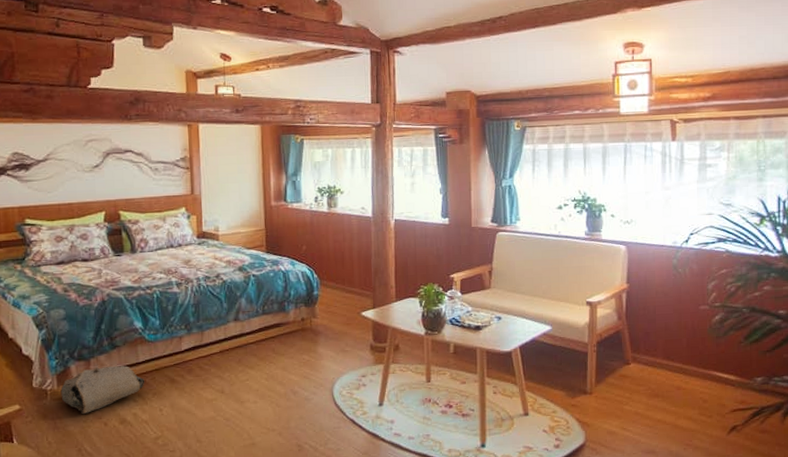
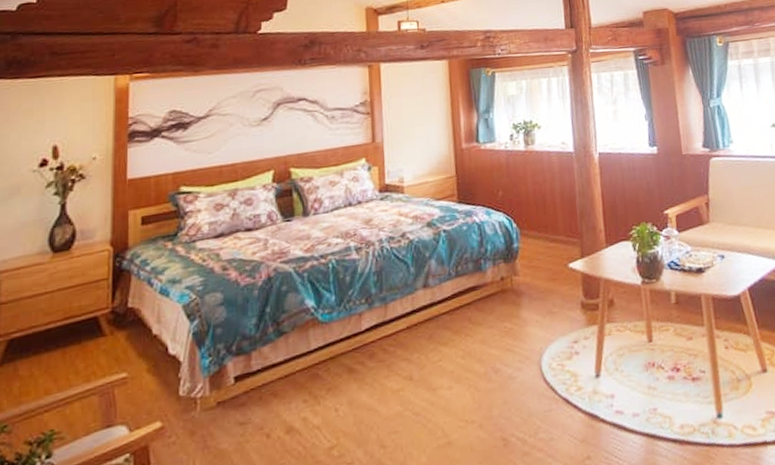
bag: present [60,366,145,415] -> none [213,356,318,426]

